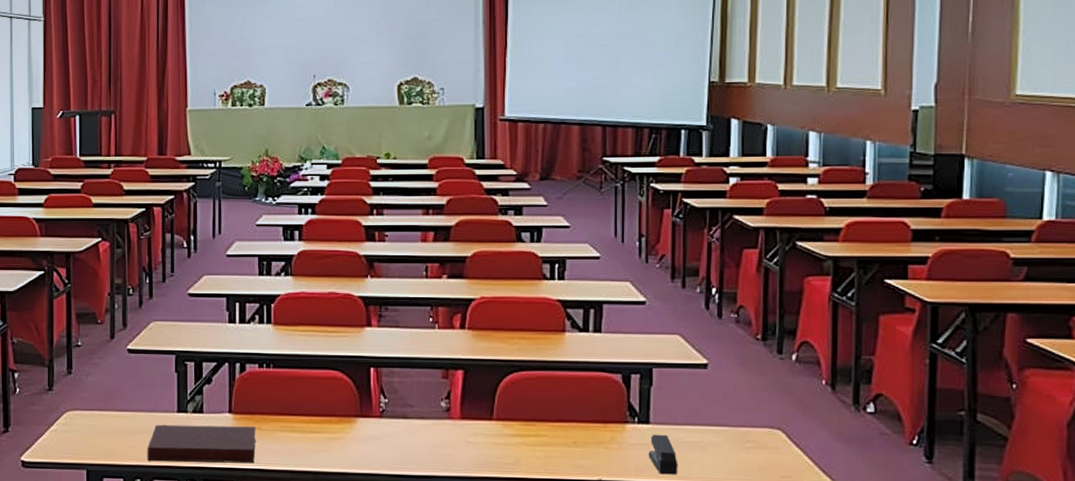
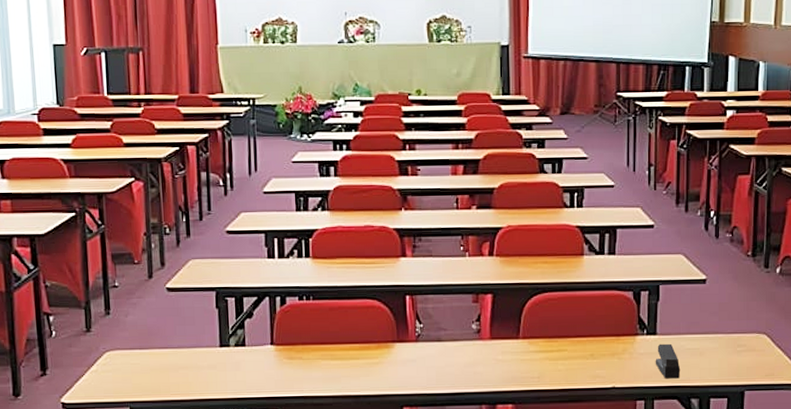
notebook: present [147,424,256,464] -> none [190,357,298,396]

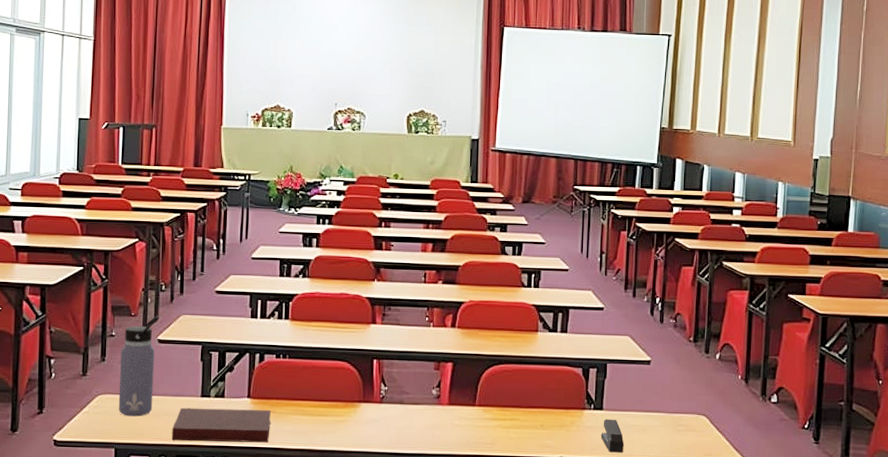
water bottle: none [126,261,168,373] -> present [118,315,159,417]
notebook: none [190,357,298,396] -> present [171,407,271,443]

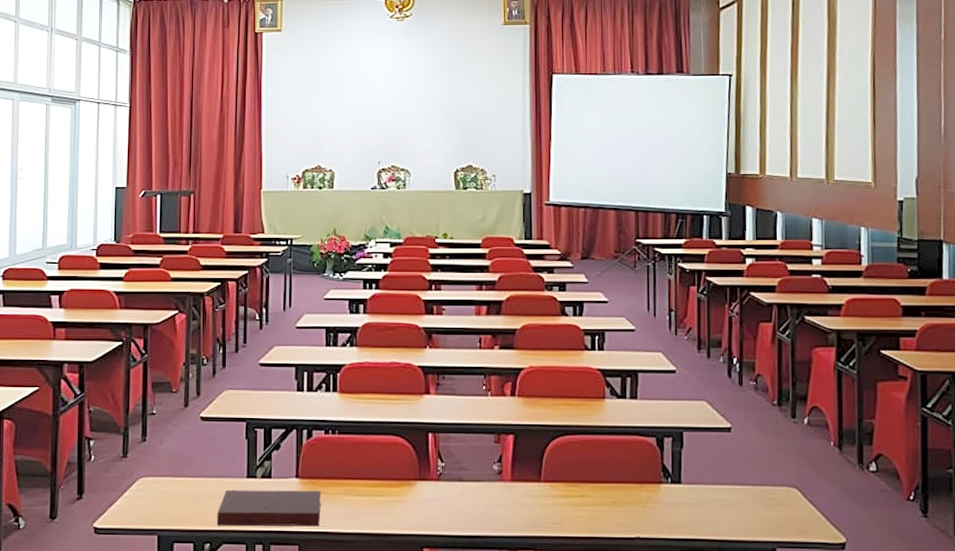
water bottle: present [118,315,159,417] -> none [160,391,201,501]
stapler: present [600,419,624,453] -> none [680,493,708,532]

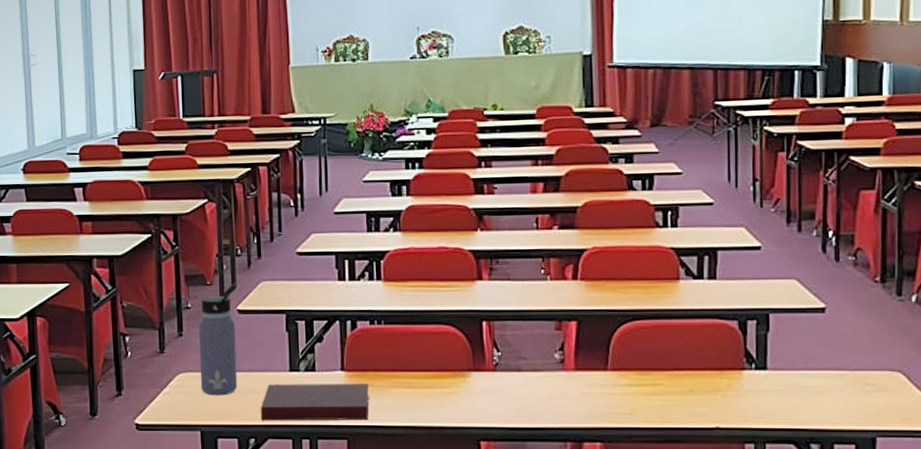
water bottle: none [160,391,201,501] -> present [199,283,238,396]

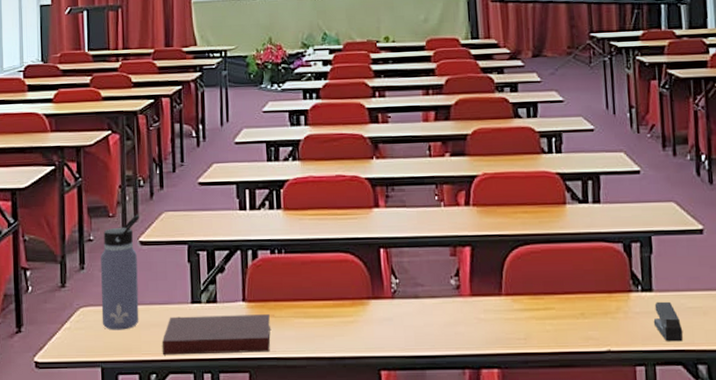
stapler: none [766,380,797,421] -> present [653,301,683,342]

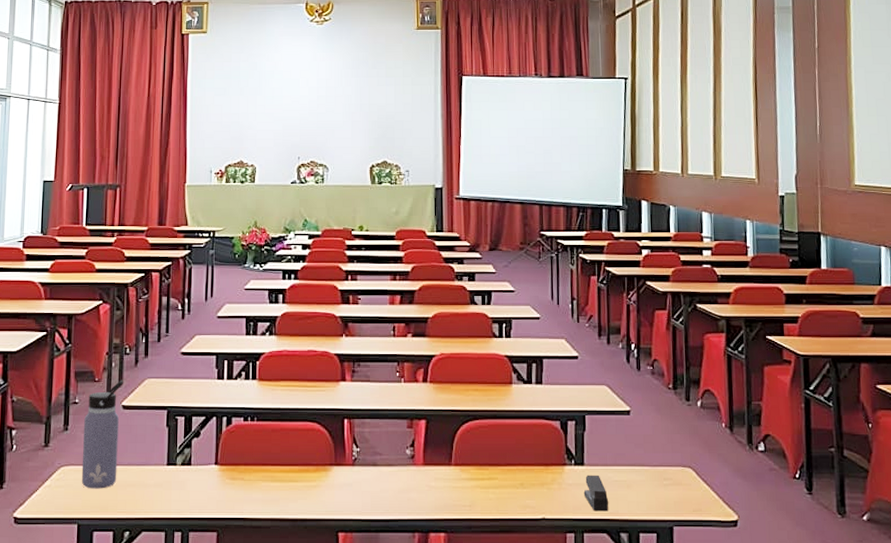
notebook: present [161,314,271,355] -> none [136,477,239,514]

